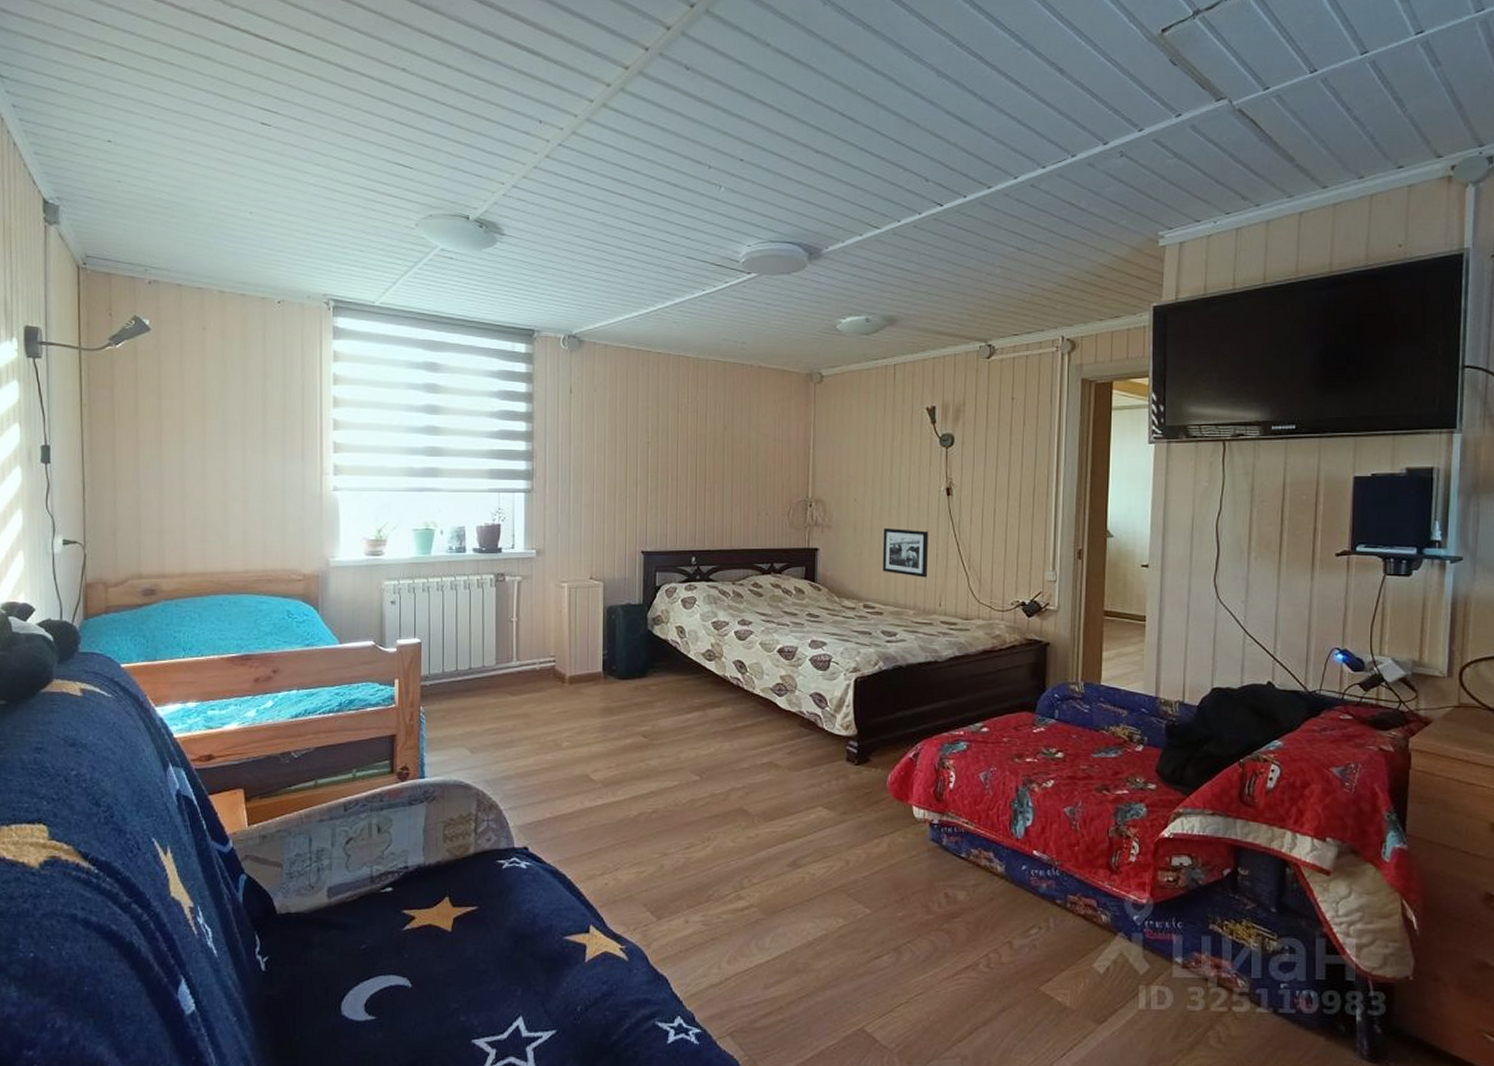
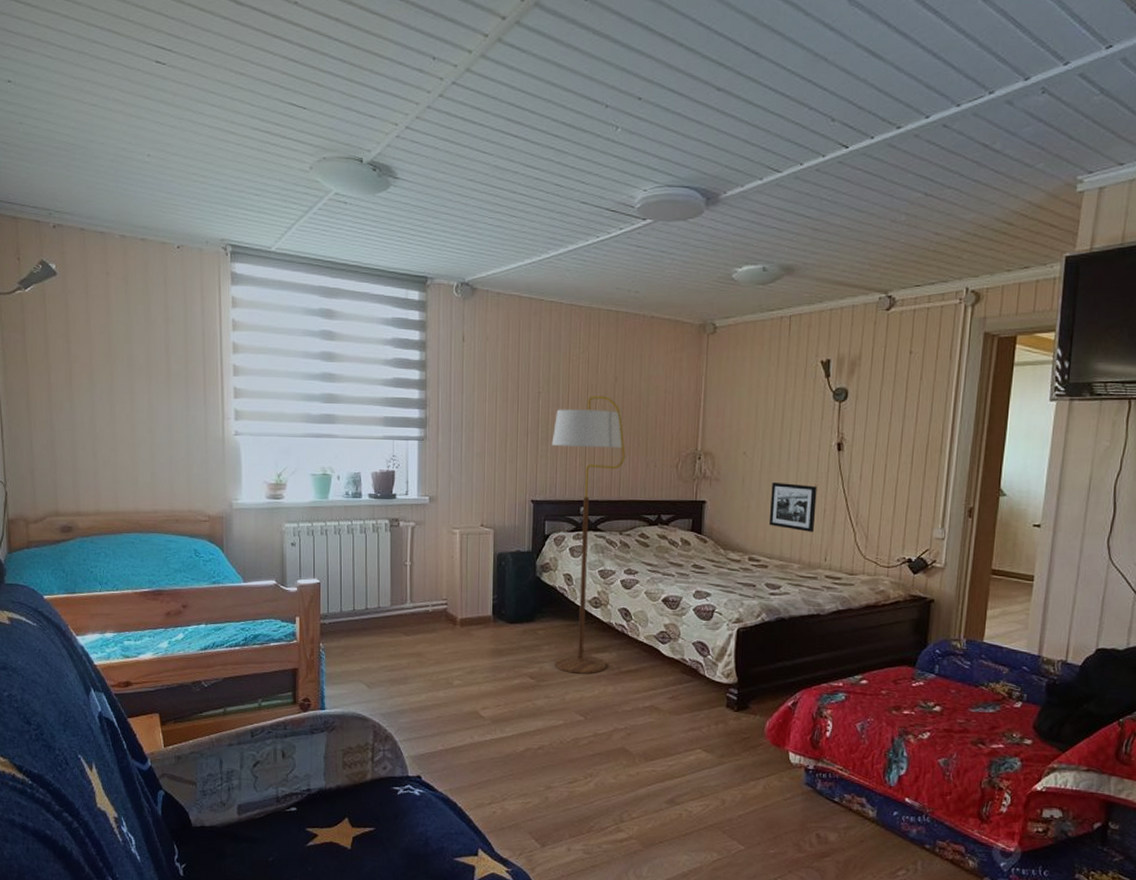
floor lamp: none [661,445,736,731] -> present [551,396,626,674]

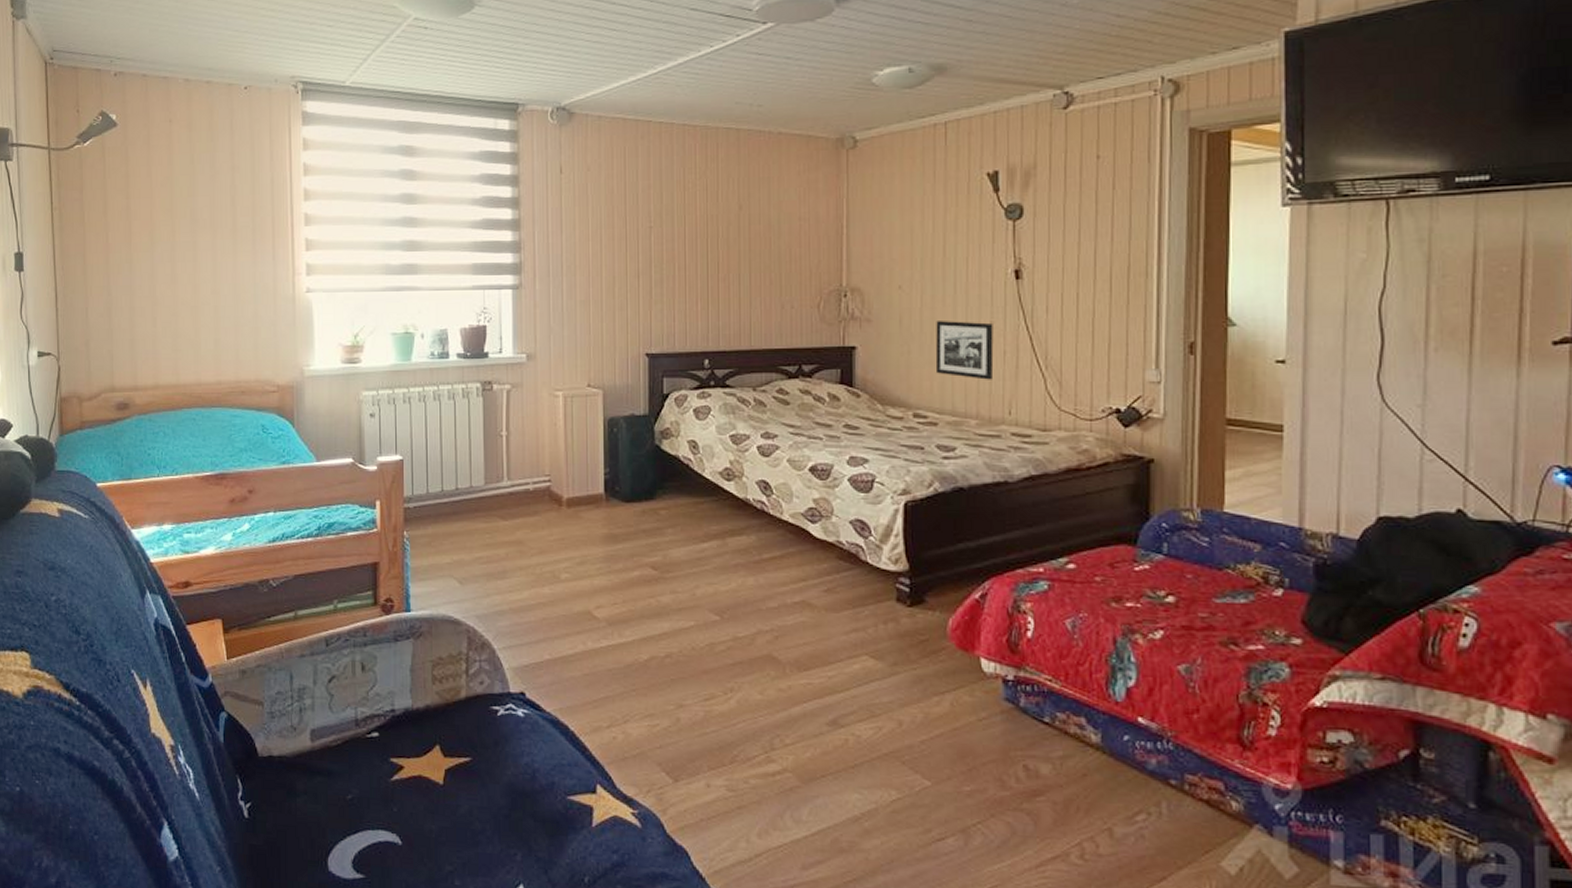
floor lamp: present [551,396,626,674] -> none [667,227,756,563]

